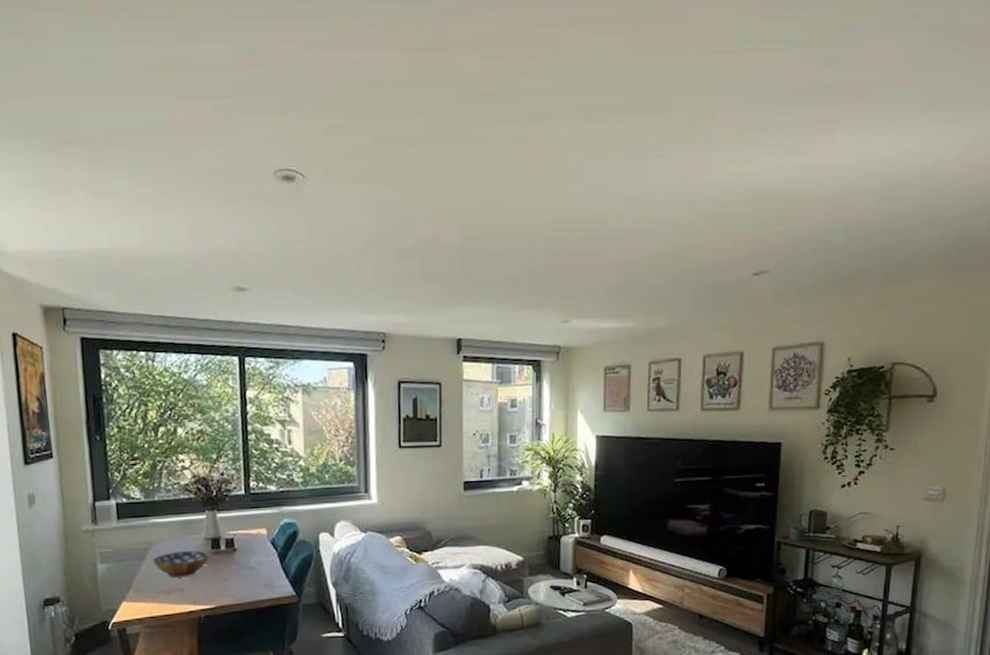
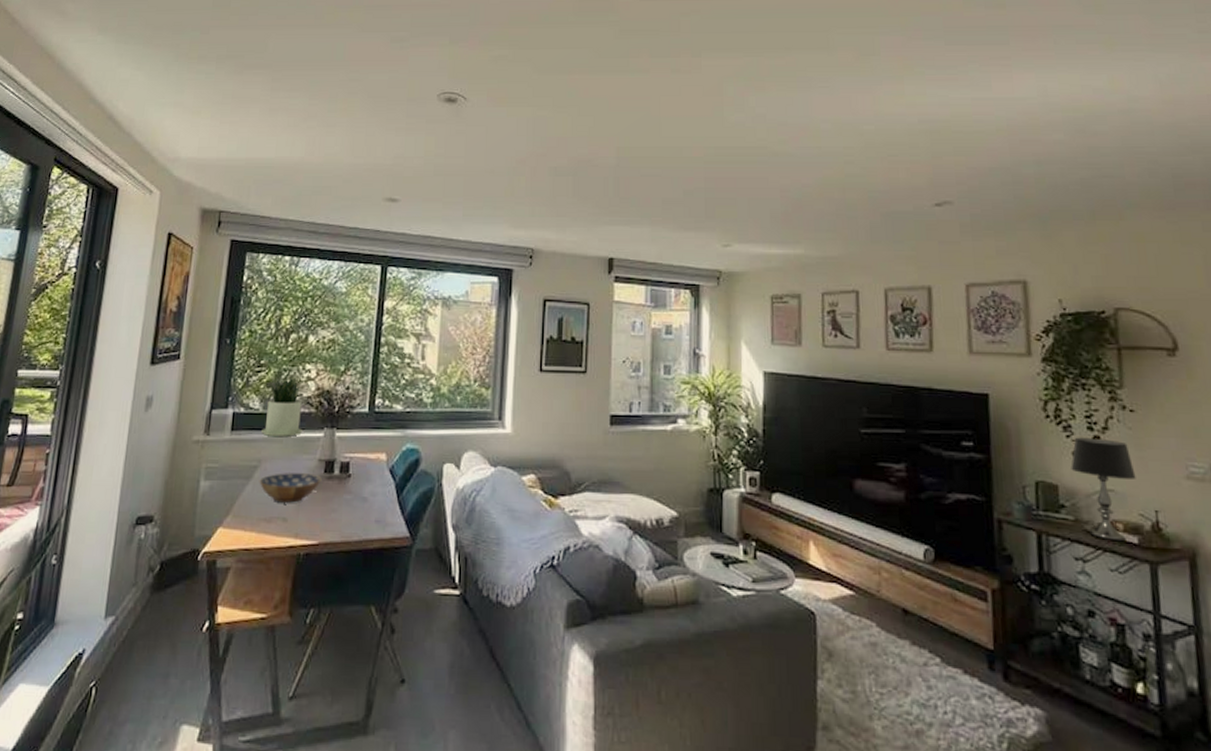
planter: none [146,466,185,522] -> present [261,376,302,438]
table lamp: none [838,473,887,552] -> present [1071,437,1136,542]

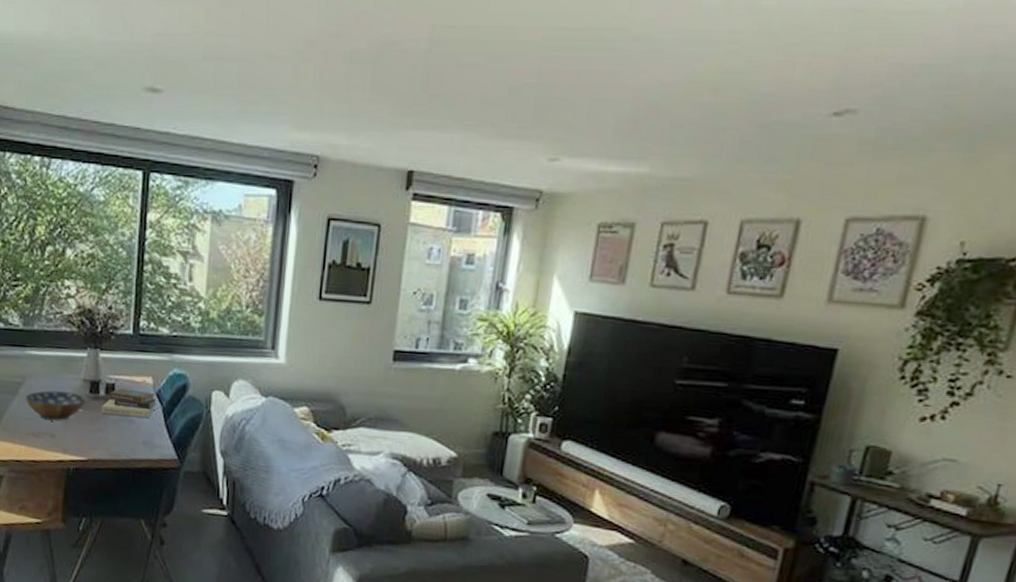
planter: present [261,376,302,438] -> none [23,292,65,356]
books: none [334,466,389,496] -> present [101,388,156,419]
table lamp: present [1071,437,1136,542] -> none [913,402,991,513]

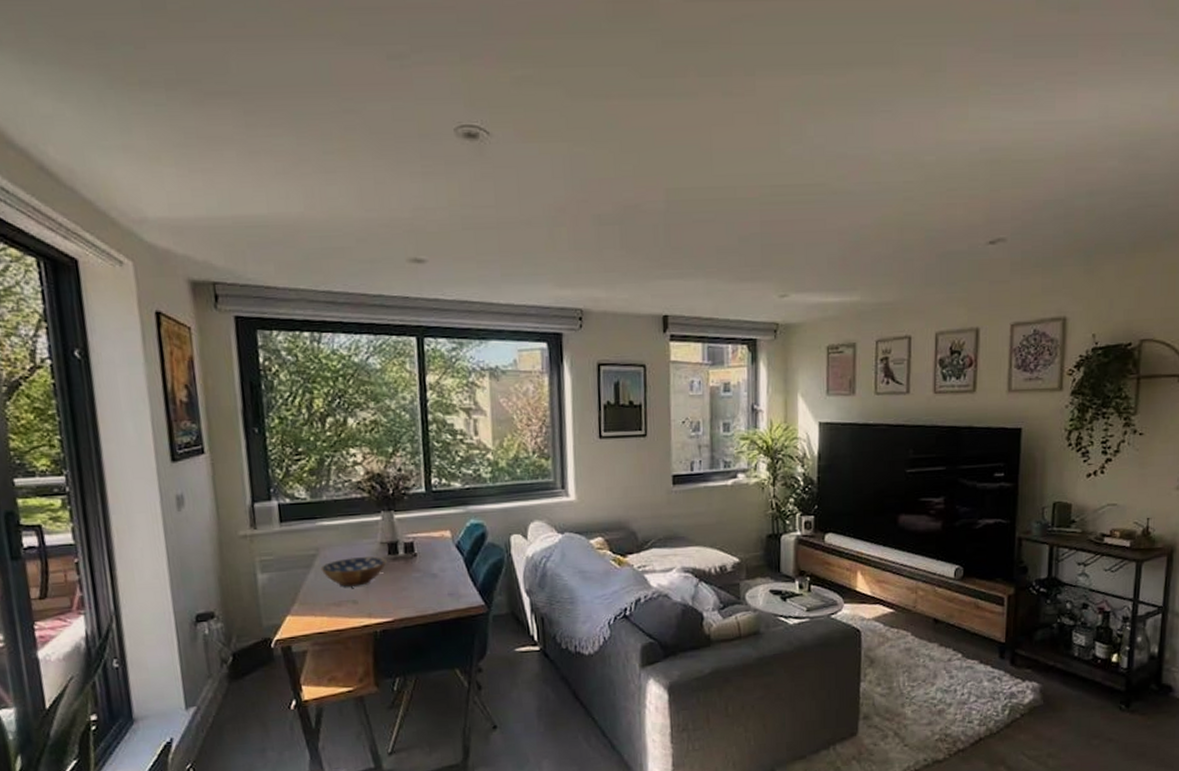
books: present [101,388,156,419] -> none [401,545,457,572]

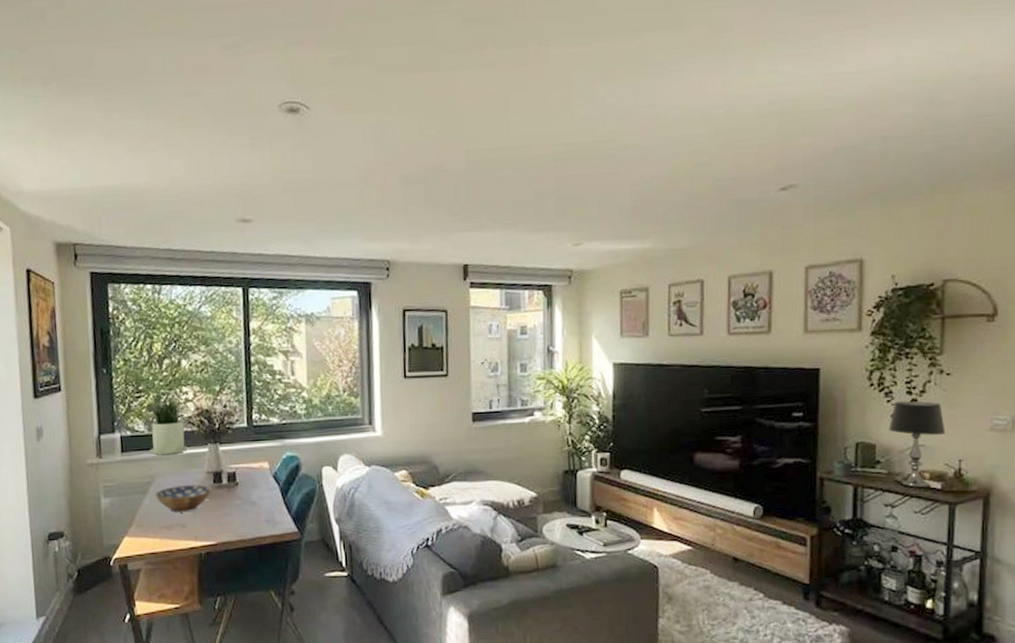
planter: none [312,462,358,525] -> present [150,399,188,456]
table lamp: none [1084,460,1136,547] -> present [888,400,945,489]

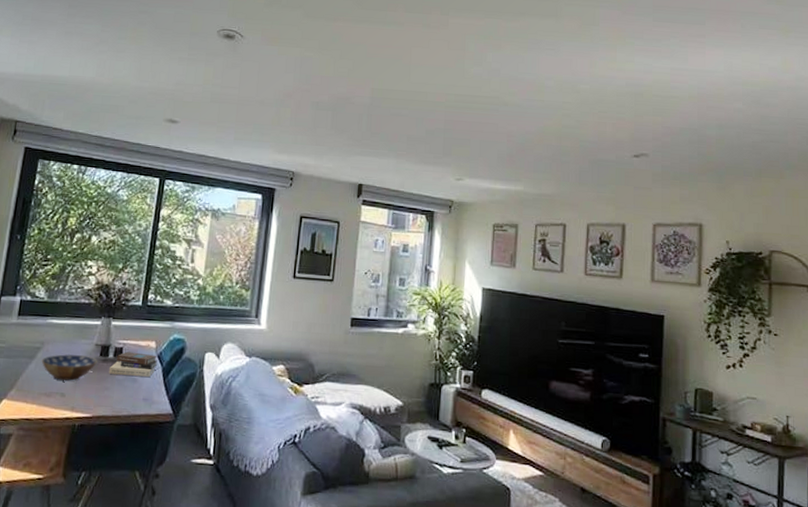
planter: present [150,399,188,456] -> none [45,270,83,324]
books: none [225,475,274,500] -> present [108,351,157,378]
table lamp: present [888,400,945,489] -> none [724,354,774,440]

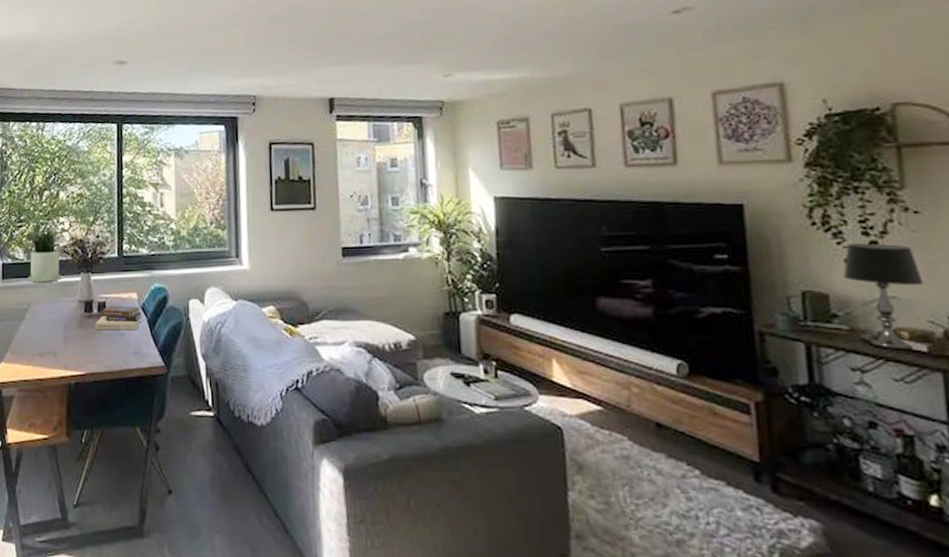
bowl: present [41,354,98,381] -> none [30,313,83,339]
planter: none [45,270,83,324] -> present [28,228,62,283]
table lamp: none [724,354,774,440] -> present [843,243,924,350]

